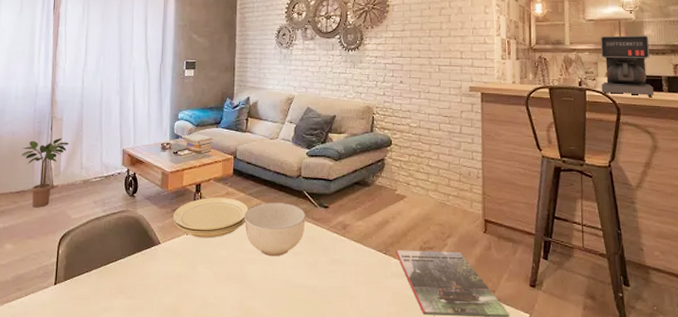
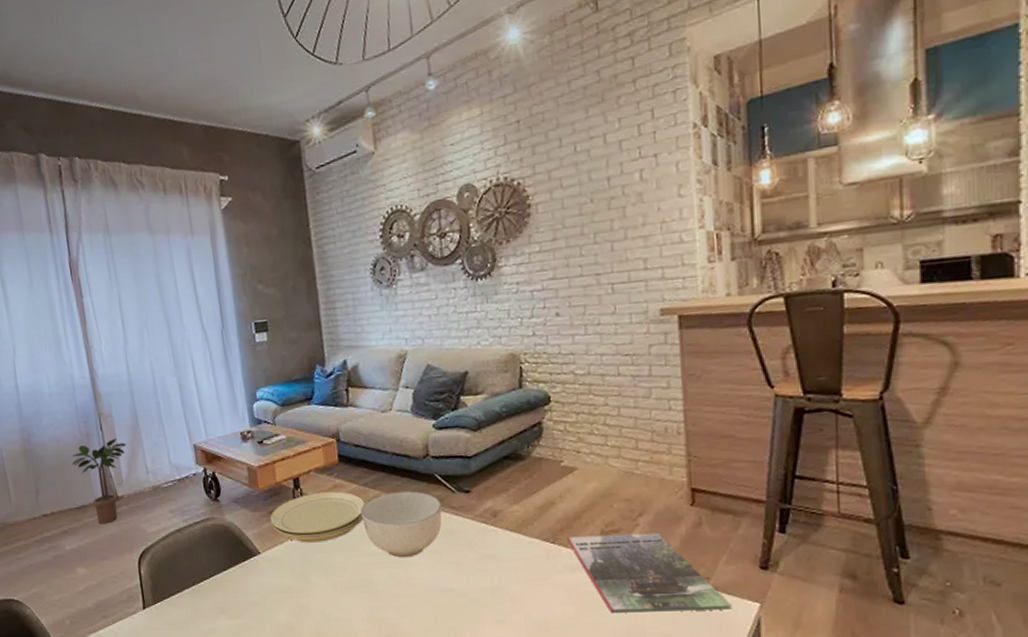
books: present [181,133,213,154] -> none [264,415,306,441]
coffee maker: present [600,35,654,98] -> none [867,195,956,296]

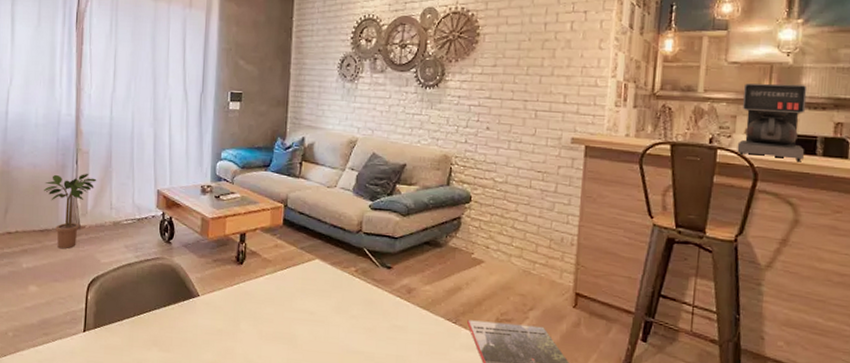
plate: present [270,491,365,543] -> none [213,249,300,294]
bowl: present [360,490,443,557] -> none [294,258,367,318]
coffee maker: none [867,195,956,296] -> present [737,83,808,162]

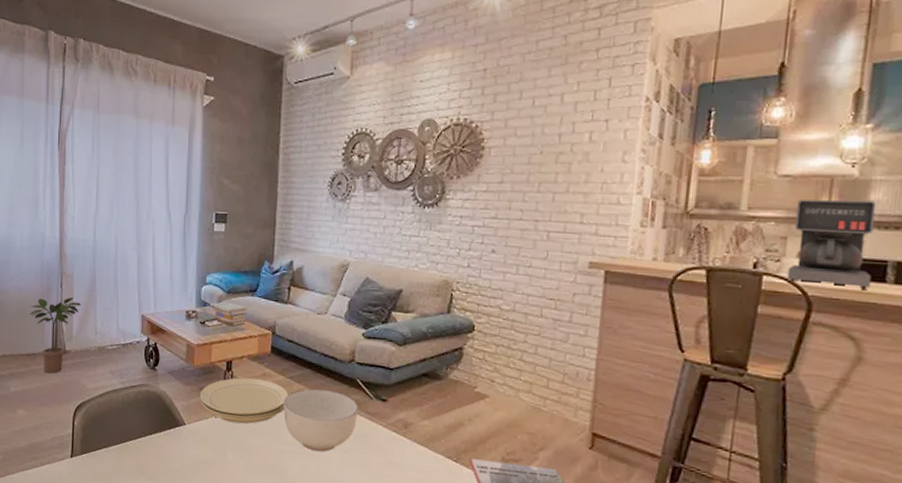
plate: none [213,249,300,294] -> present [199,377,289,424]
books: none [224,176,261,200] -> present [209,301,247,326]
bowl: none [294,258,367,318] -> present [283,388,360,452]

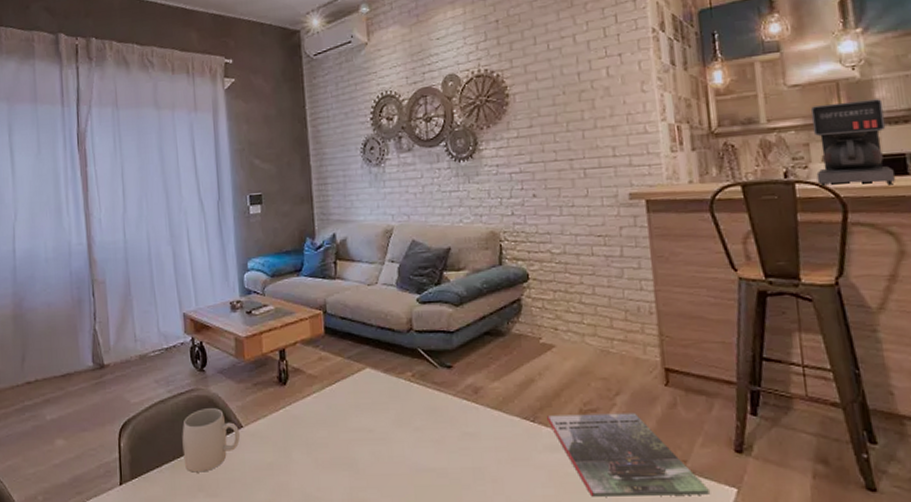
potted plant: present [30,297,82,374] -> none [61,304,117,394]
mug: none [129,403,182,458] -> present [182,408,240,473]
plate: present [199,377,289,424] -> none [254,363,349,417]
books: present [209,301,247,326] -> none [254,286,294,312]
bowl: present [283,388,360,452] -> none [344,364,425,433]

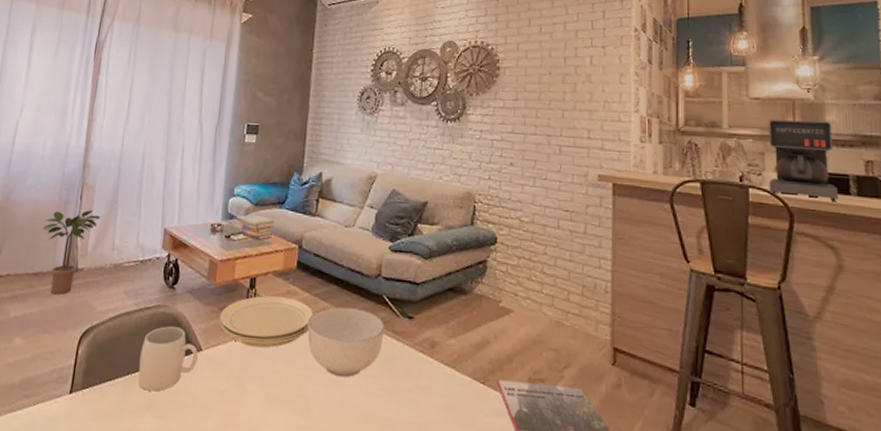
potted plant: none [61,304,117,394] -> present [43,209,101,295]
books: none [254,286,294,312] -> present [236,214,274,240]
plate: none [254,363,349,417] -> present [219,295,314,348]
bowl: none [344,364,425,433] -> present [307,306,386,377]

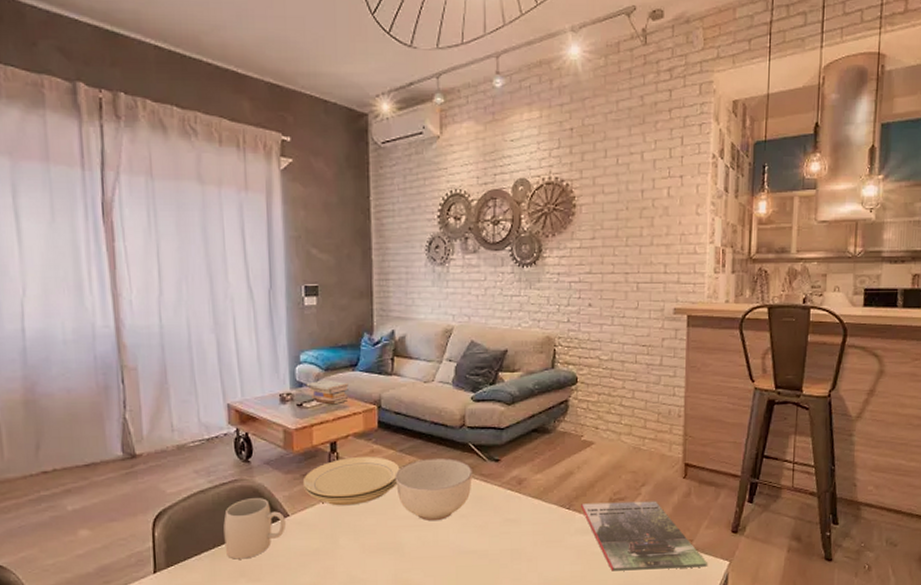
potted plant: present [43,209,101,295] -> none [84,392,151,484]
coffee maker: present [768,119,838,202] -> none [828,240,889,315]

